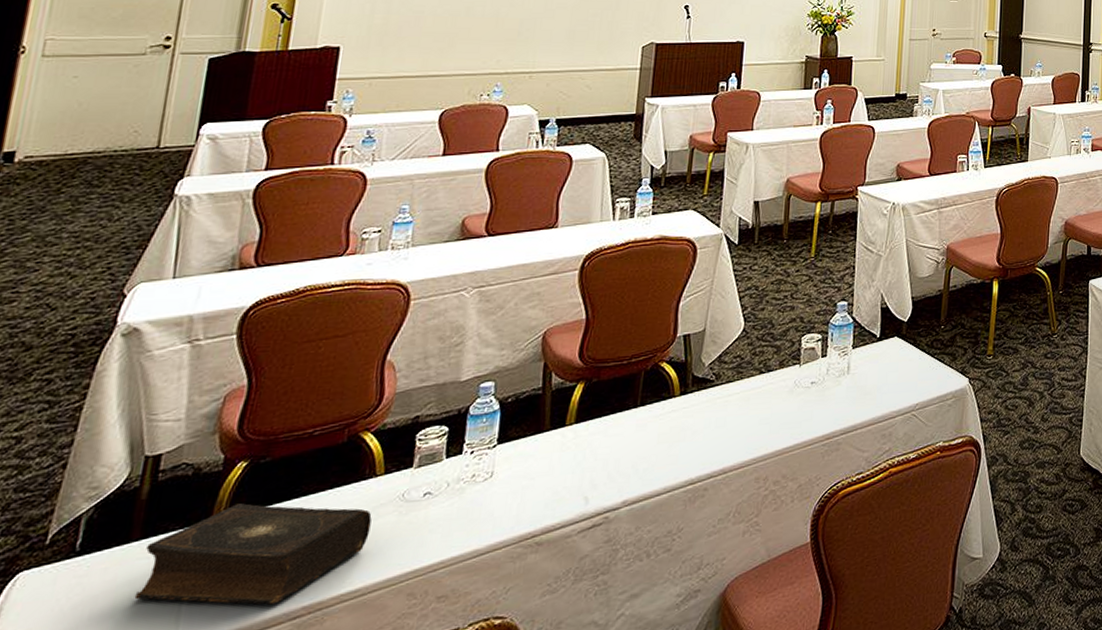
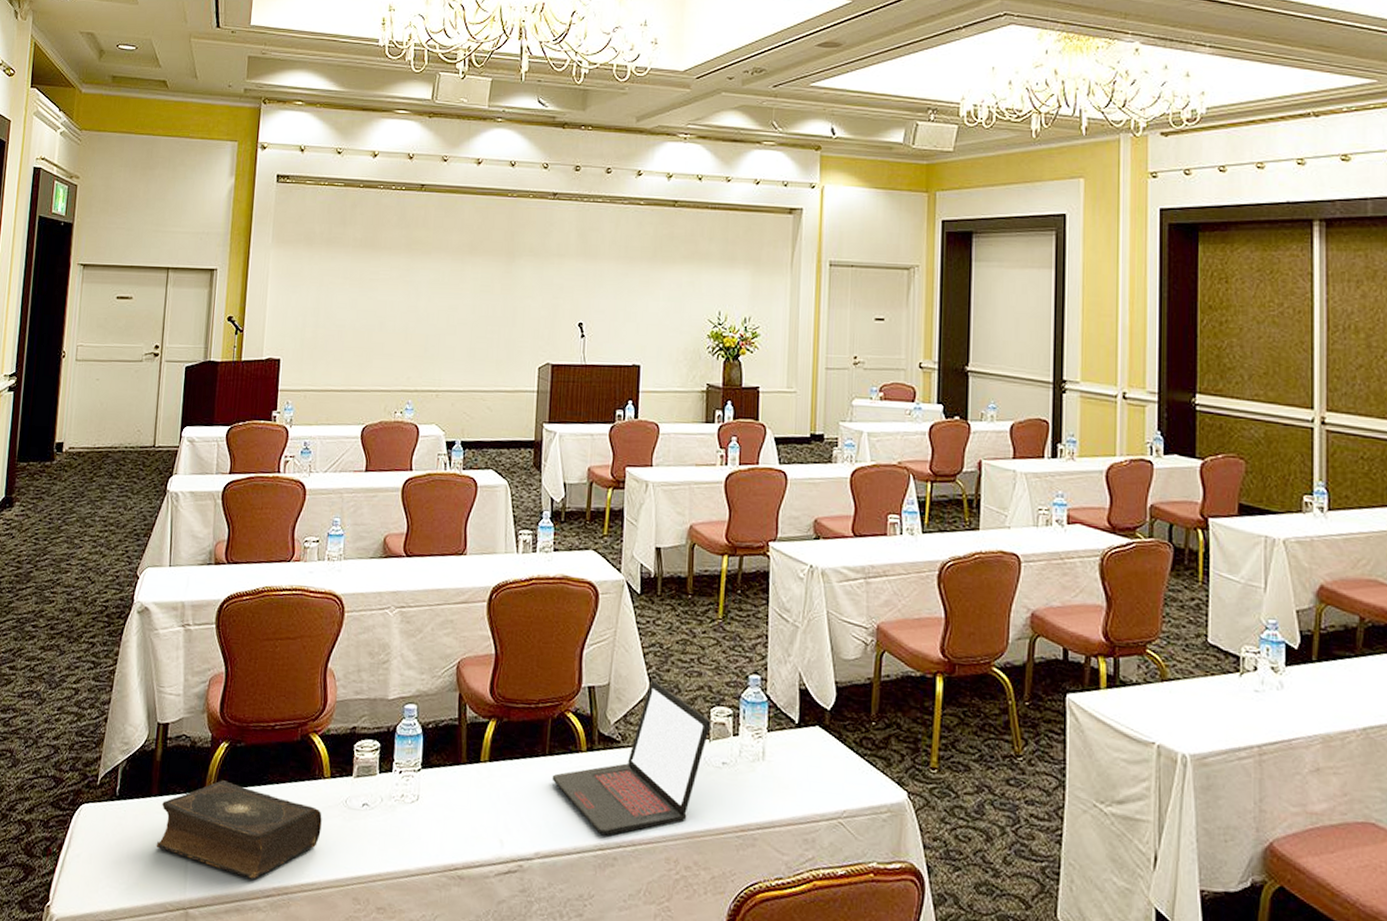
laptop: none [643,320,801,470] -> present [552,680,710,835]

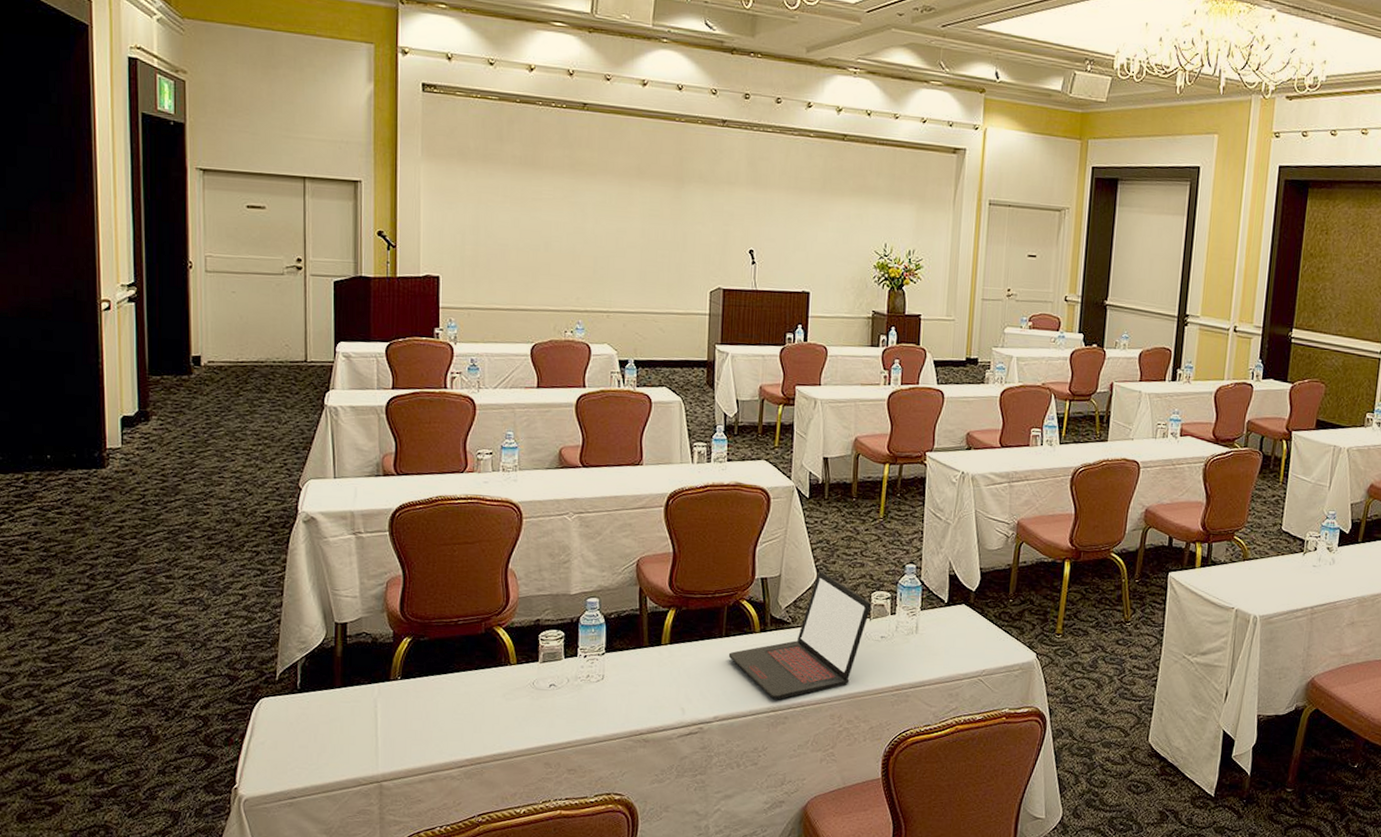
book: present [156,780,322,879] -> none [344,671,511,753]

